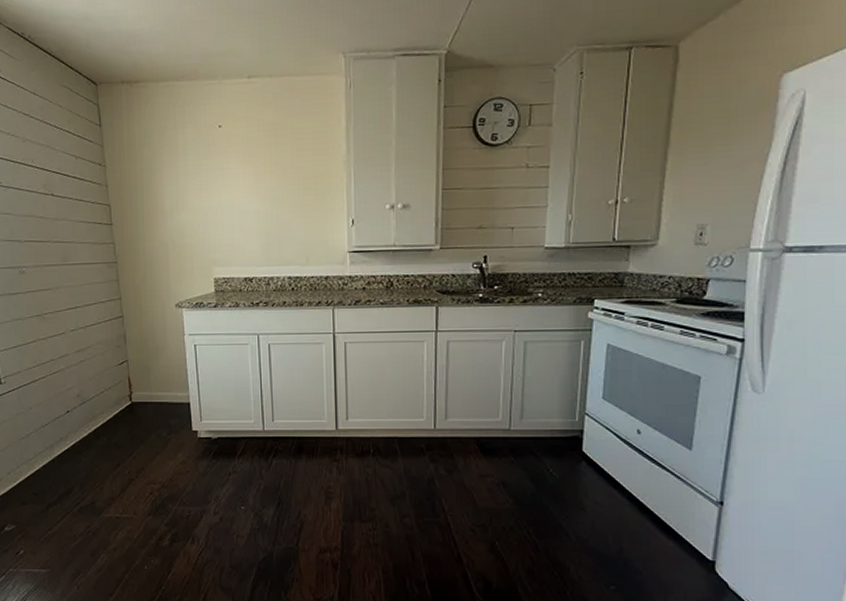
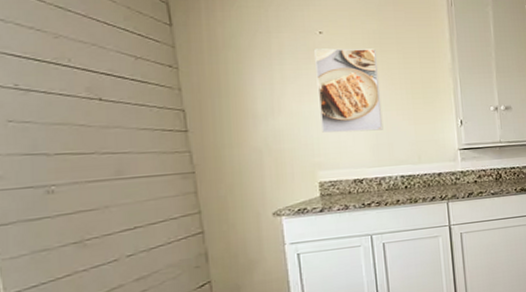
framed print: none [214,141,274,230] -> present [314,48,384,133]

